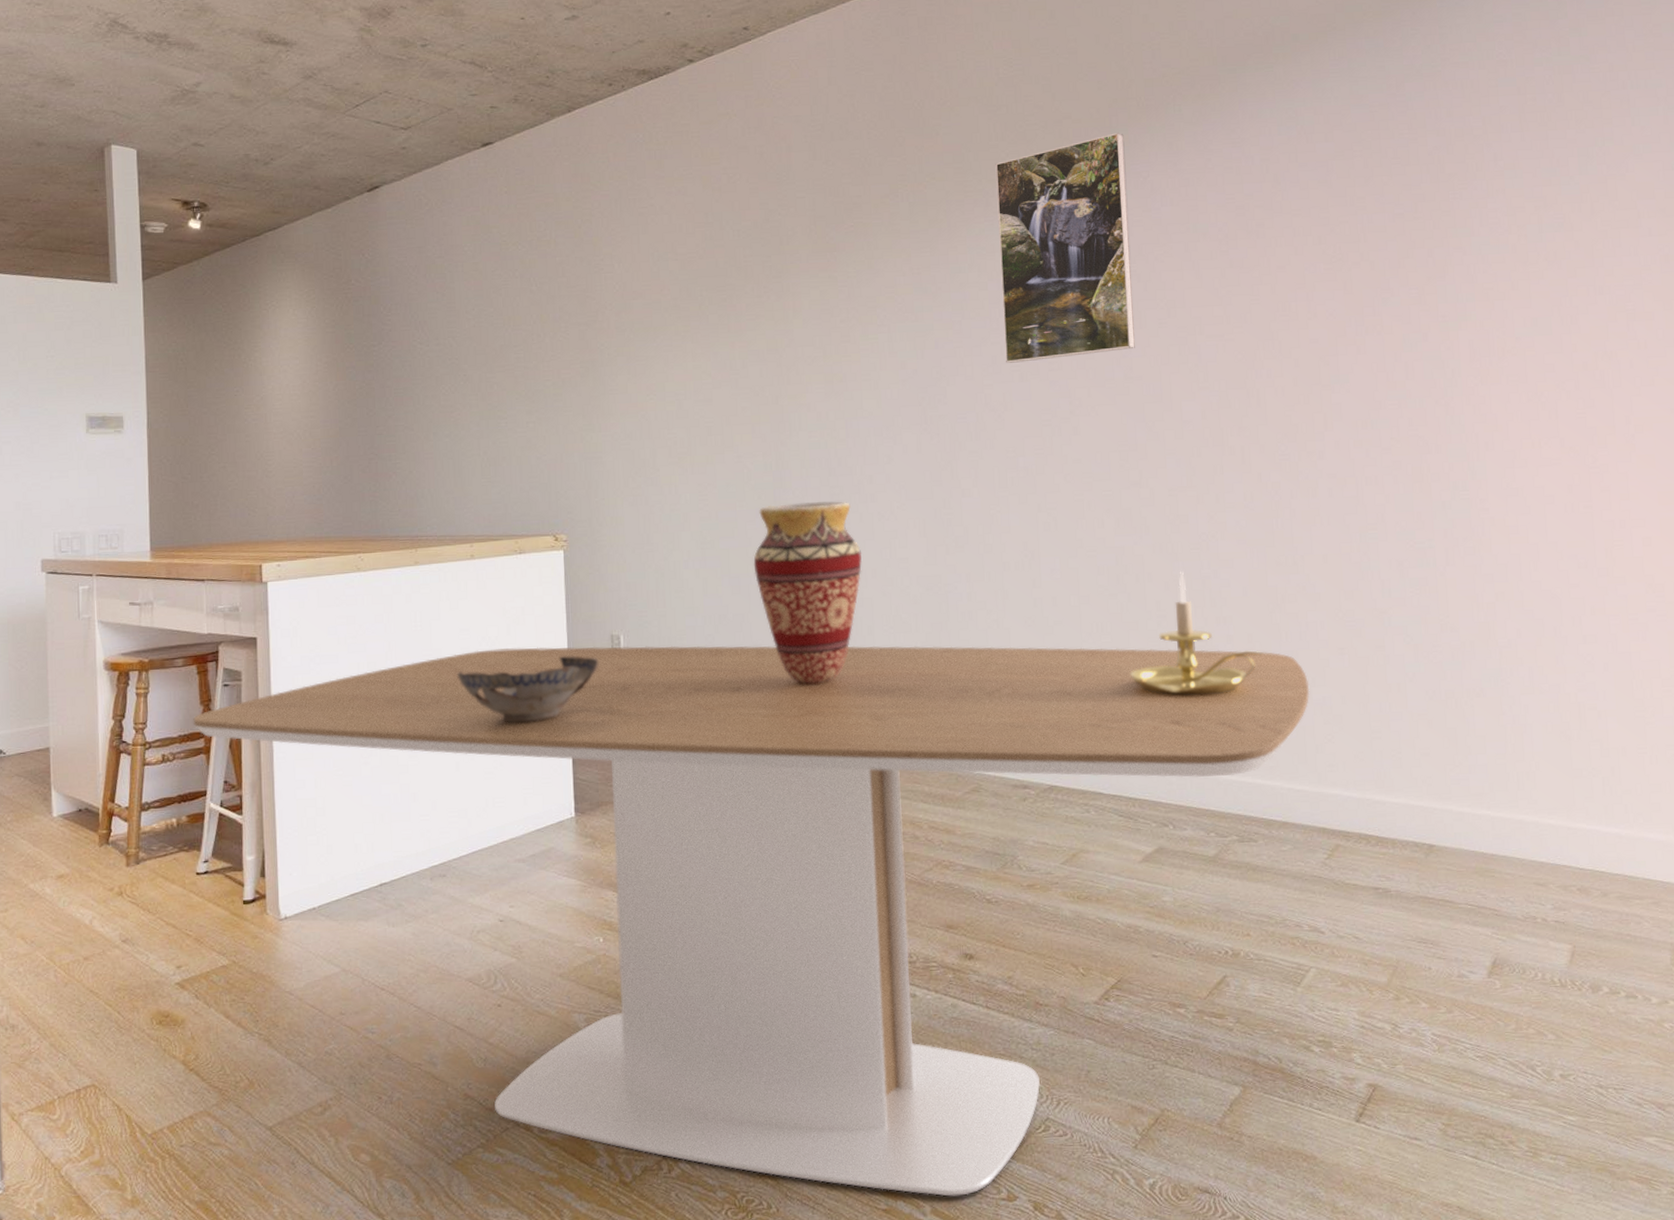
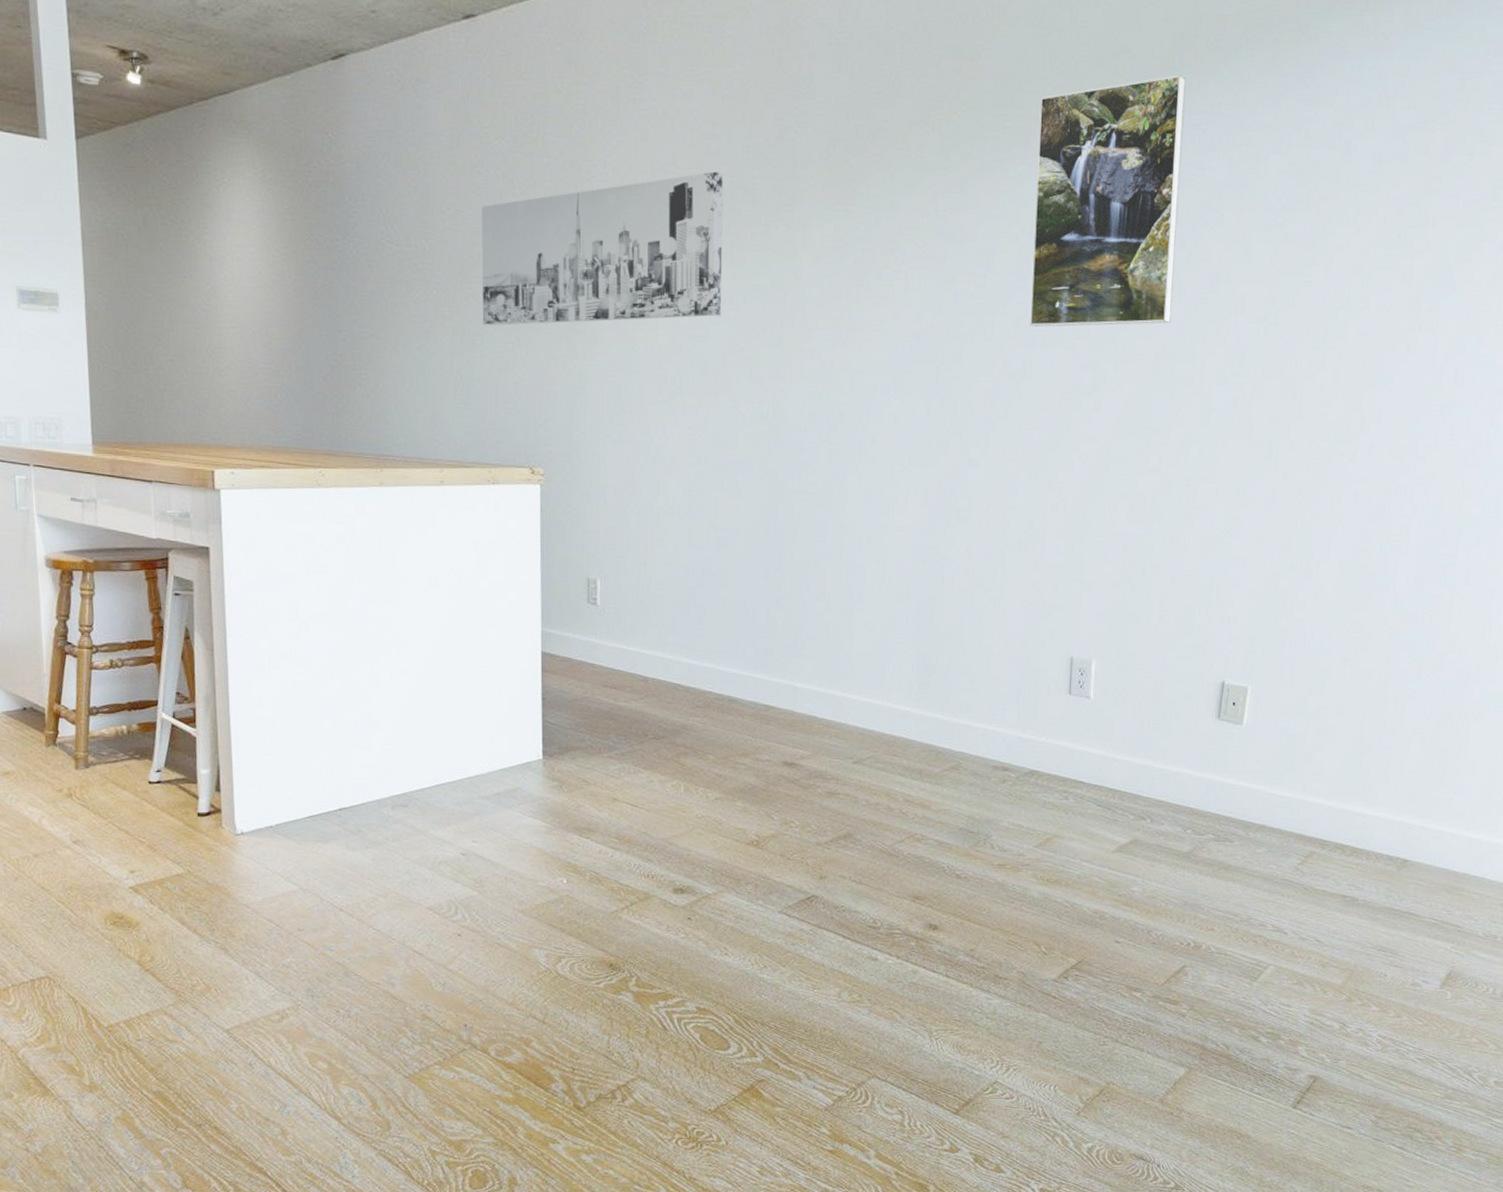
dining table: present [192,645,1310,1197] -> none [141,581,1307,1144]
decorative bowl: present [457,656,599,723] -> none [423,596,573,660]
wall art: none [502,254,723,410] -> present [482,171,723,326]
vase: present [753,501,862,685] -> none [742,456,857,648]
candle holder: present [1130,571,1264,696] -> none [1125,566,1265,695]

